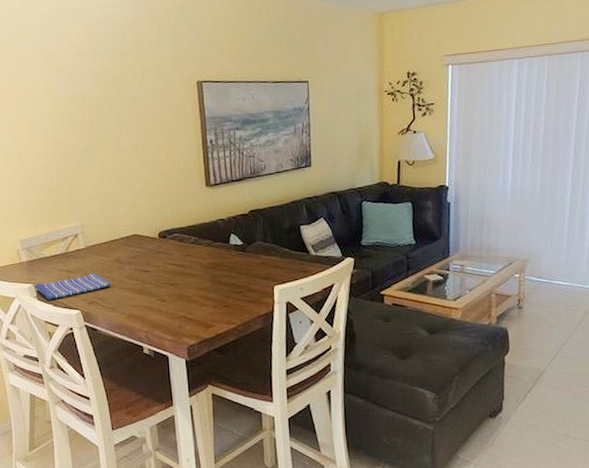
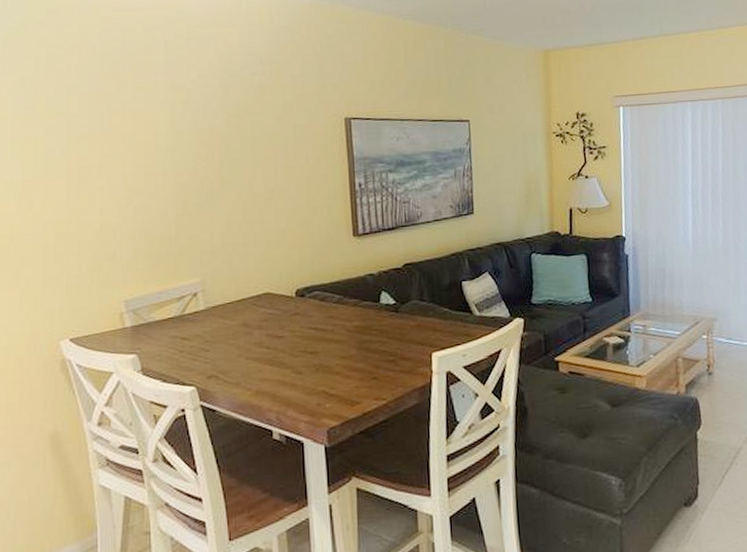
dish towel: present [34,272,112,300] -> none [139,339,237,375]

